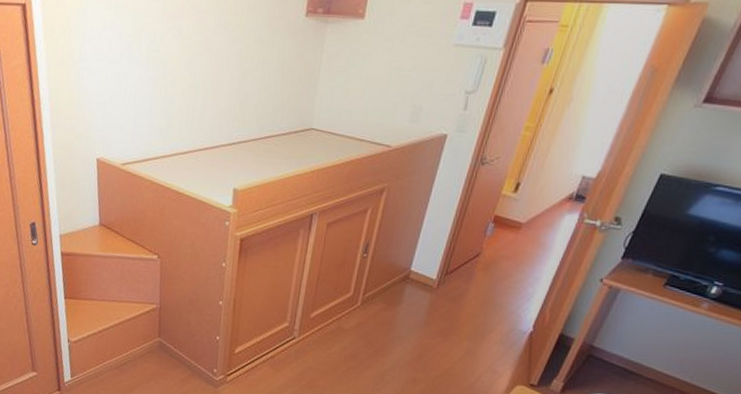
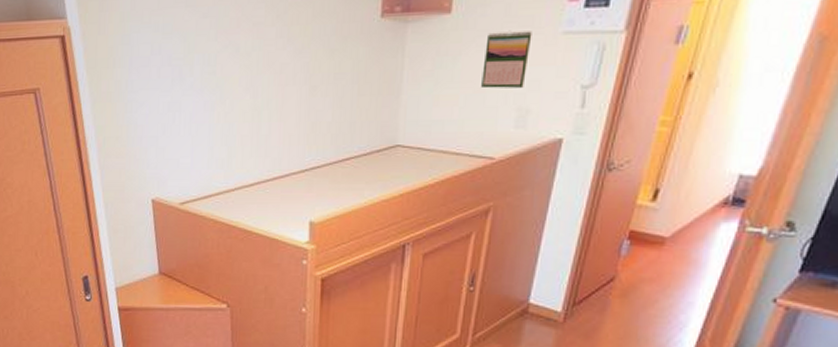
calendar: none [385,38,429,88] -> present [481,30,532,89]

